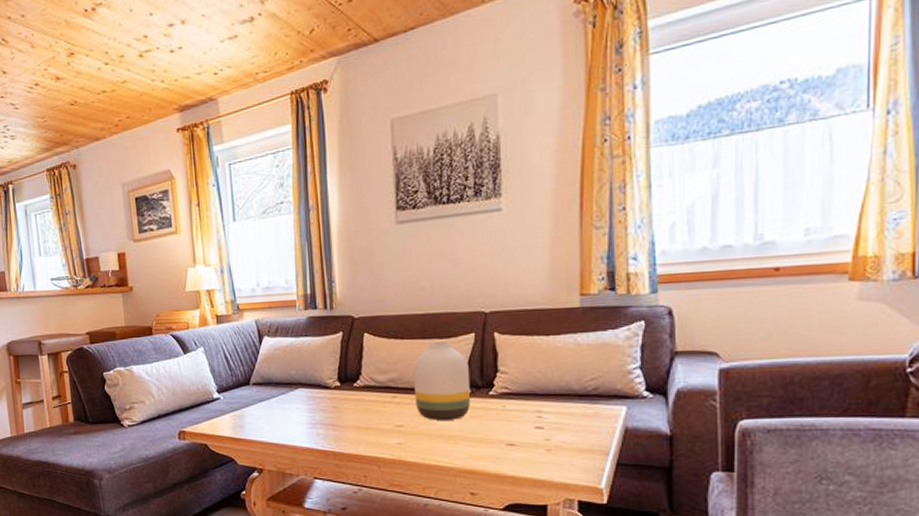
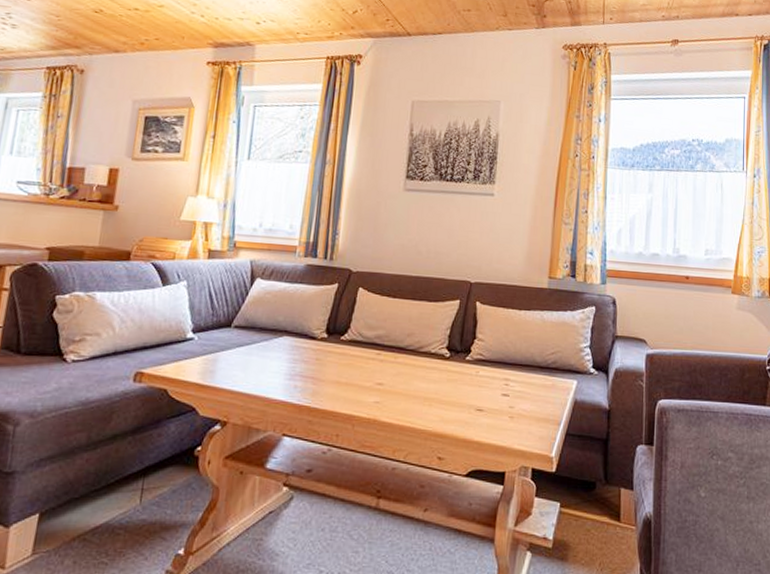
vase: present [414,341,471,420] -> none [398,303,452,382]

